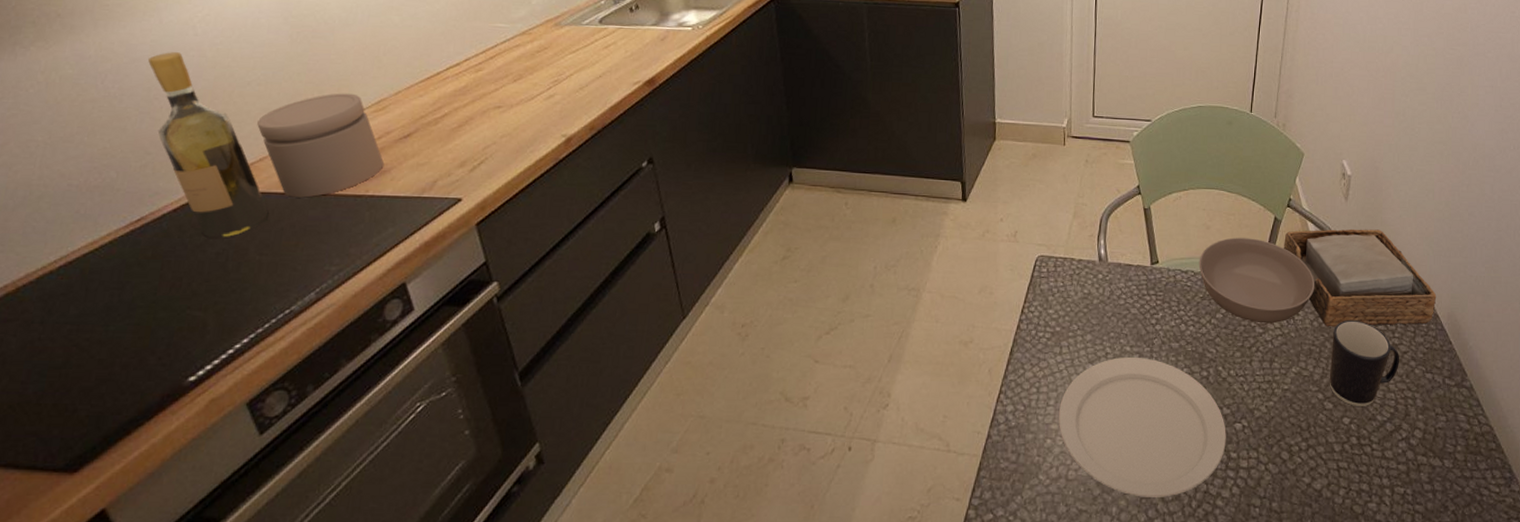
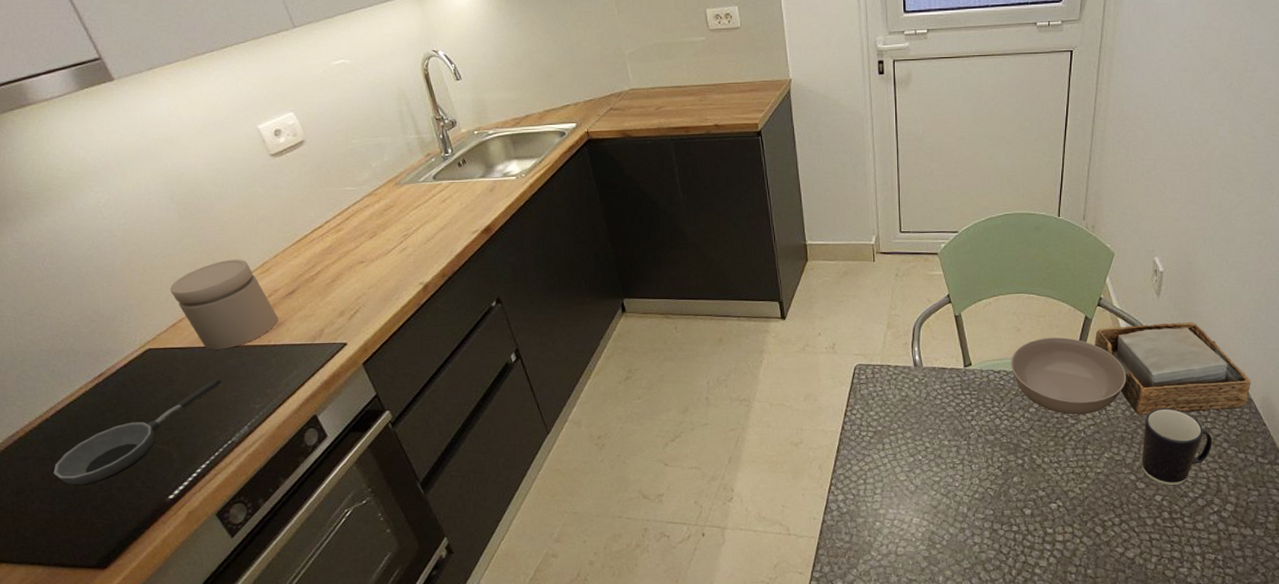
frying pan: none [40,232,296,358] -> present [53,379,222,485]
bottle: present [148,51,270,240] -> none [73,233,198,388]
plate: present [1058,356,1226,497] -> none [885,449,1042,568]

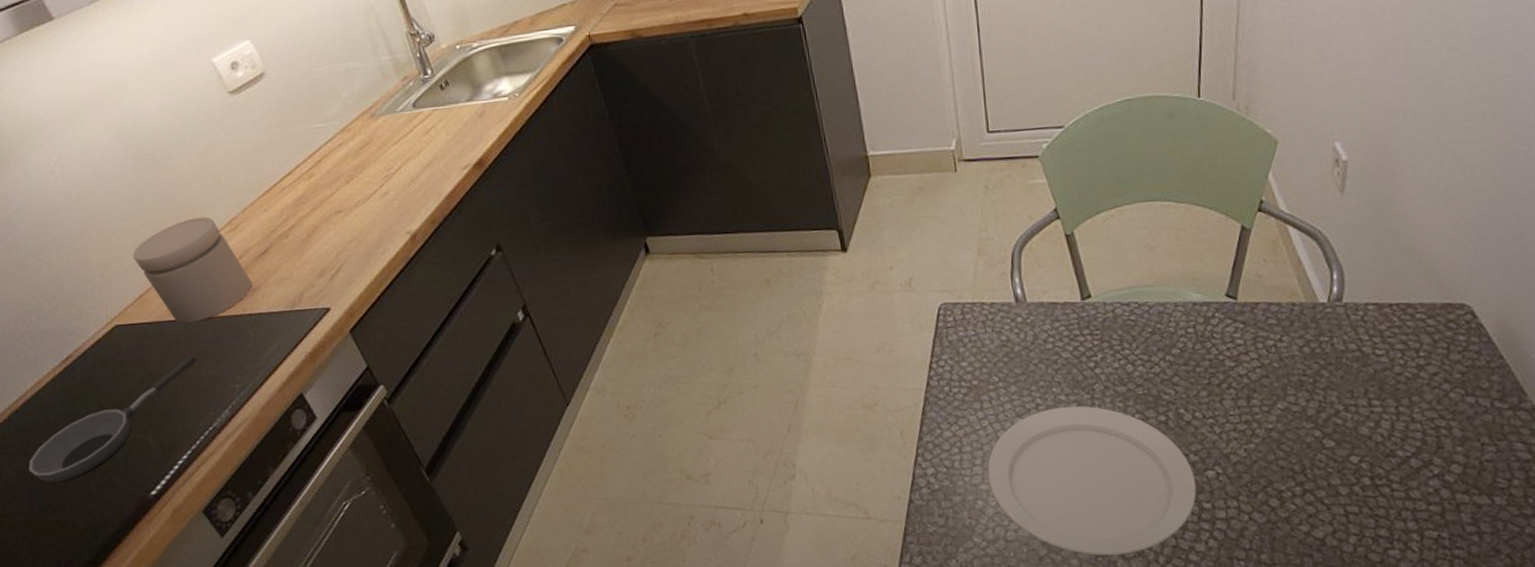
plate: none [885,449,1042,568] -> present [987,405,1197,555]
bowl: present [1011,337,1127,415] -> none [1143,255,1303,356]
napkin holder: present [1095,322,1251,416] -> none [1256,225,1480,352]
mug: present [1141,407,1213,486] -> none [1328,340,1428,443]

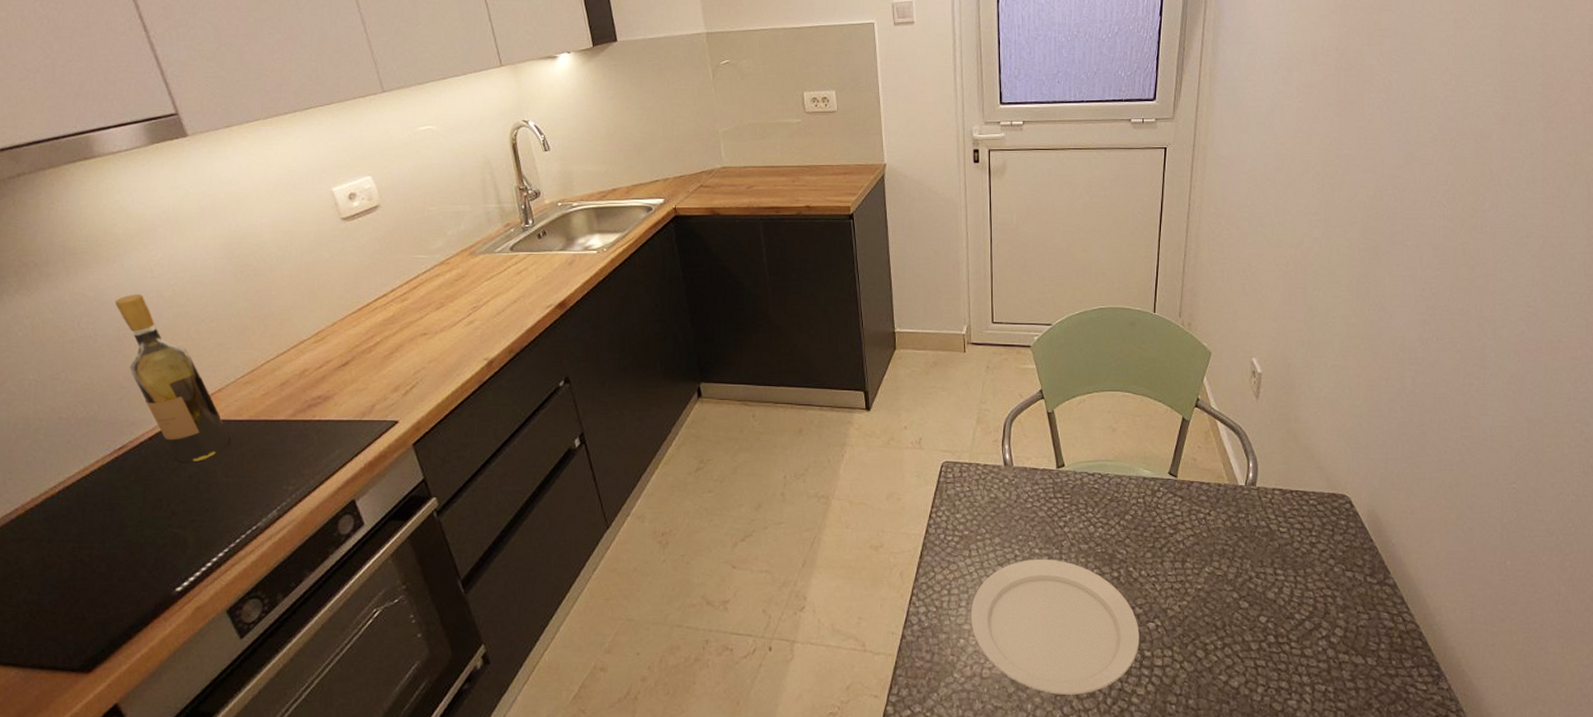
bottle: none [26,197,170,369] -> present [115,293,232,464]
frying pan: present [28,356,197,483] -> none [49,456,255,572]
jar: present [133,216,253,324] -> none [213,326,327,424]

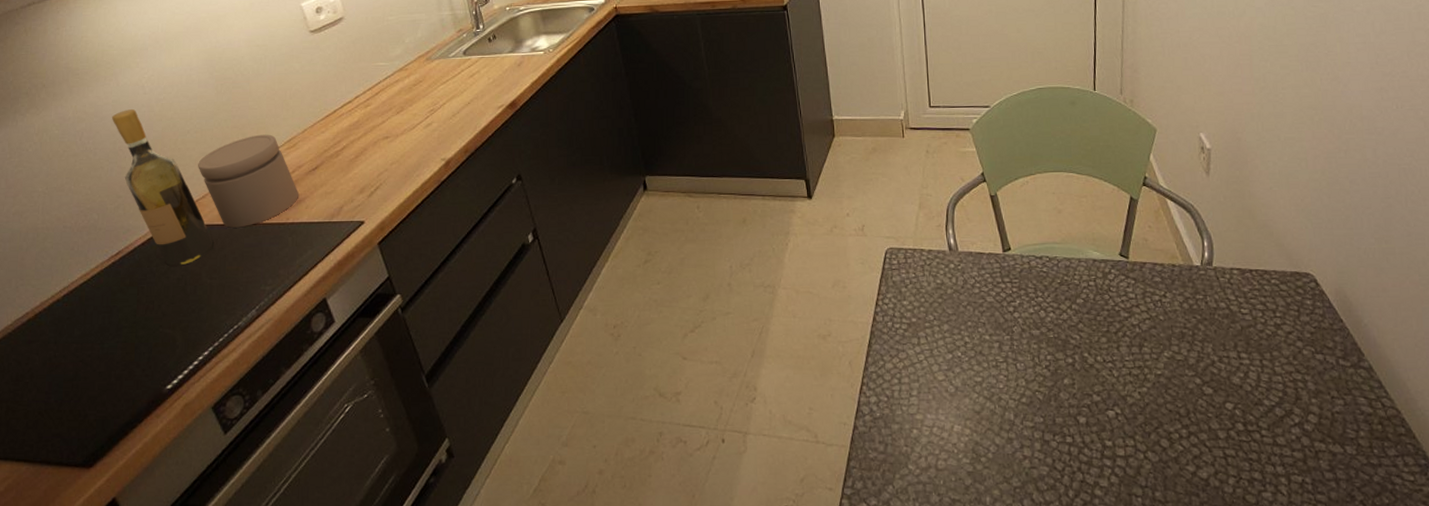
jar: none [213,326,327,424] -> present [198,134,299,228]
plate: present [970,558,1139,695] -> none [922,345,1100,487]

